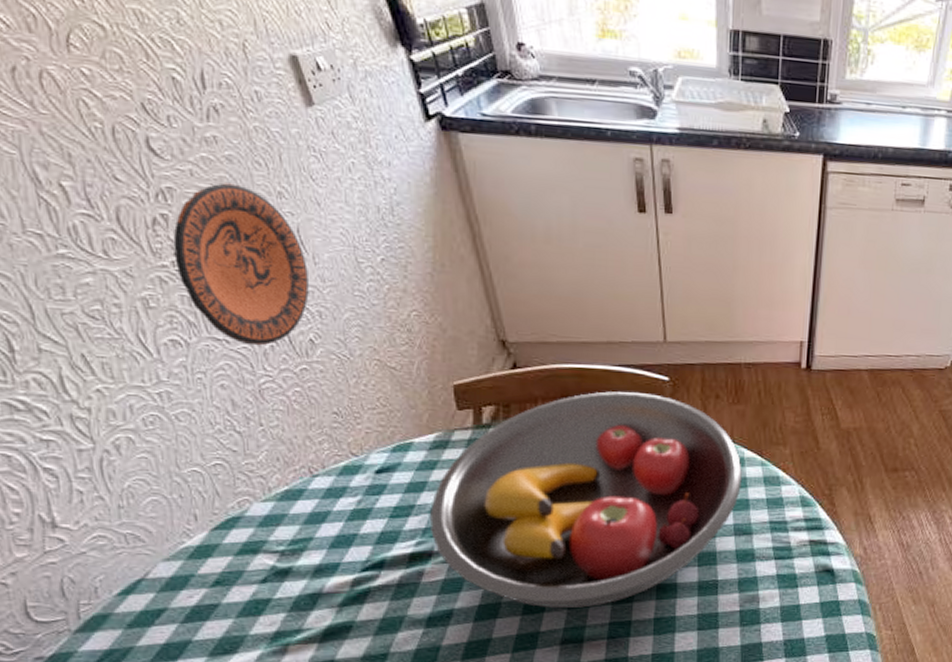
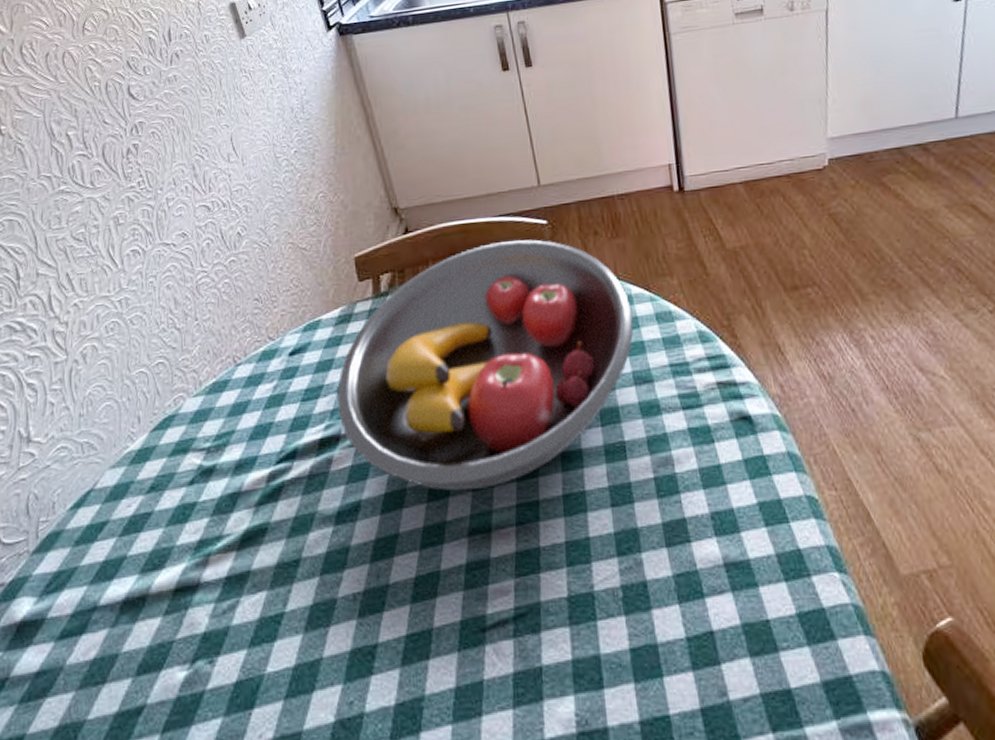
decorative plate: present [173,182,309,346] -> none [140,110,238,246]

